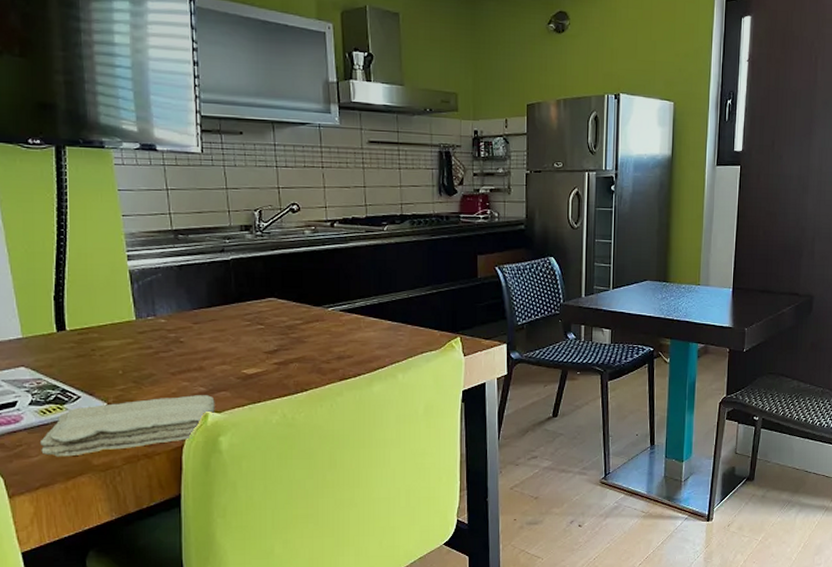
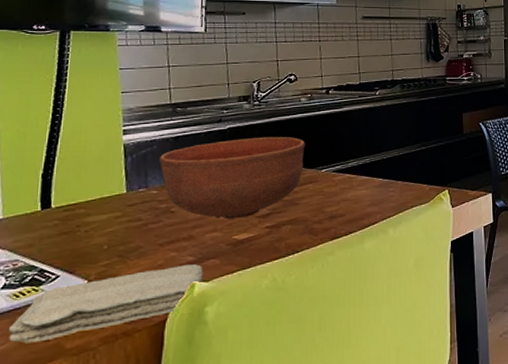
bowl: none [164,270,311,353] -> present [158,136,305,219]

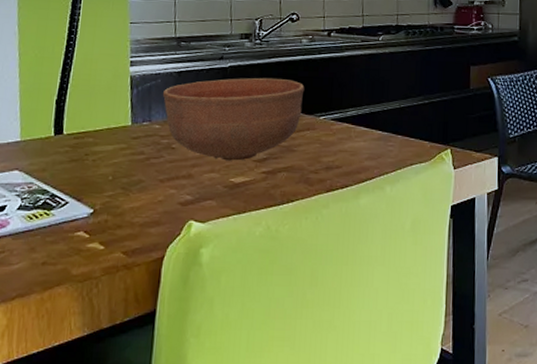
washcloth: present [8,264,203,344] -> none [22,203,200,265]

